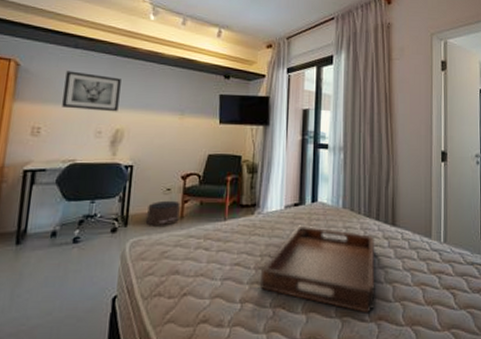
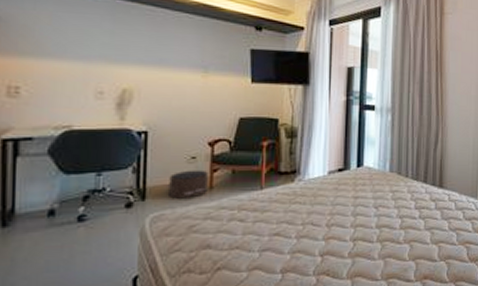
wall art: present [62,71,121,112] -> none [47,15,125,68]
serving tray: present [261,225,375,313] -> none [303,191,422,274]

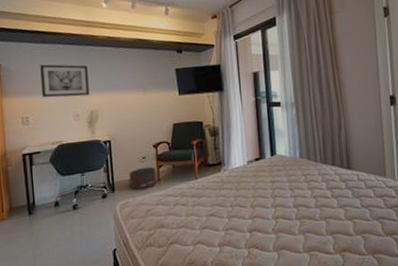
wall art: none [47,15,125,68] -> present [40,64,90,98]

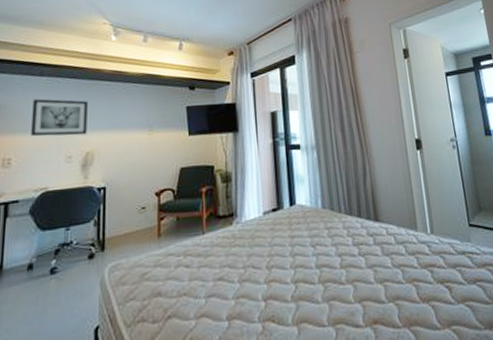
pouf: present [127,166,157,190] -> none [121,219,156,248]

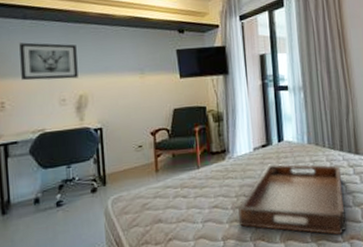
serving tray: none [246,230,368,318] -> present [238,164,347,235]

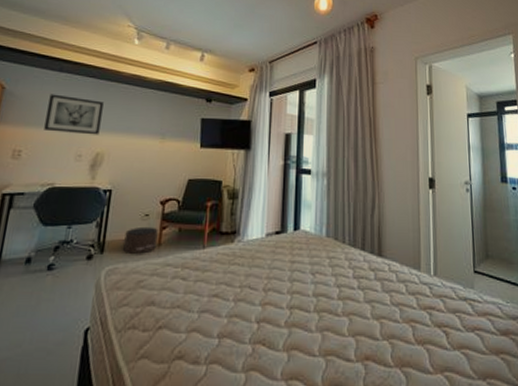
pouf: none [121,156,154,183] -> present [121,226,158,254]
serving tray: present [238,164,347,235] -> none [240,254,361,352]

